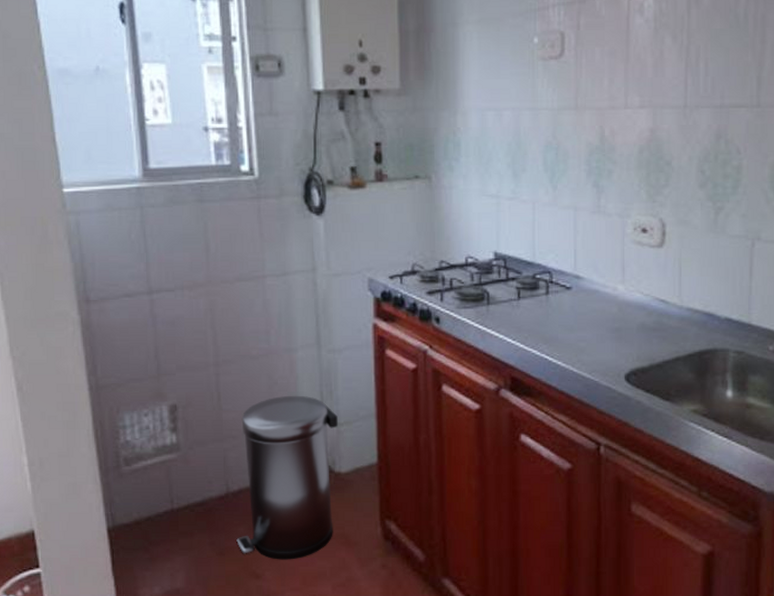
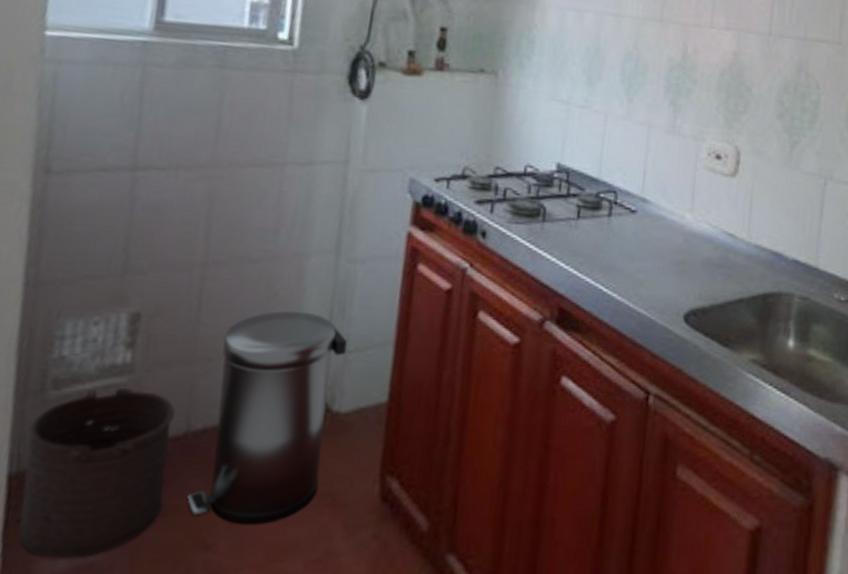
bucket: none [114,461,219,586] -> present [18,387,176,558]

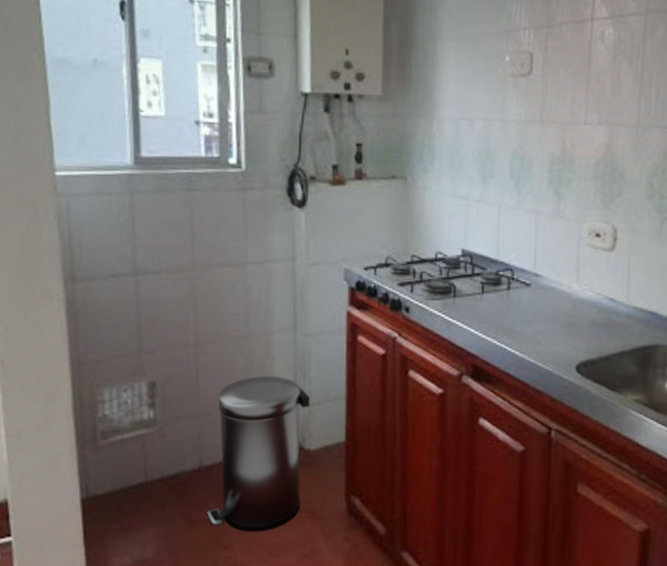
bucket: present [18,387,176,558] -> none [89,436,191,556]

